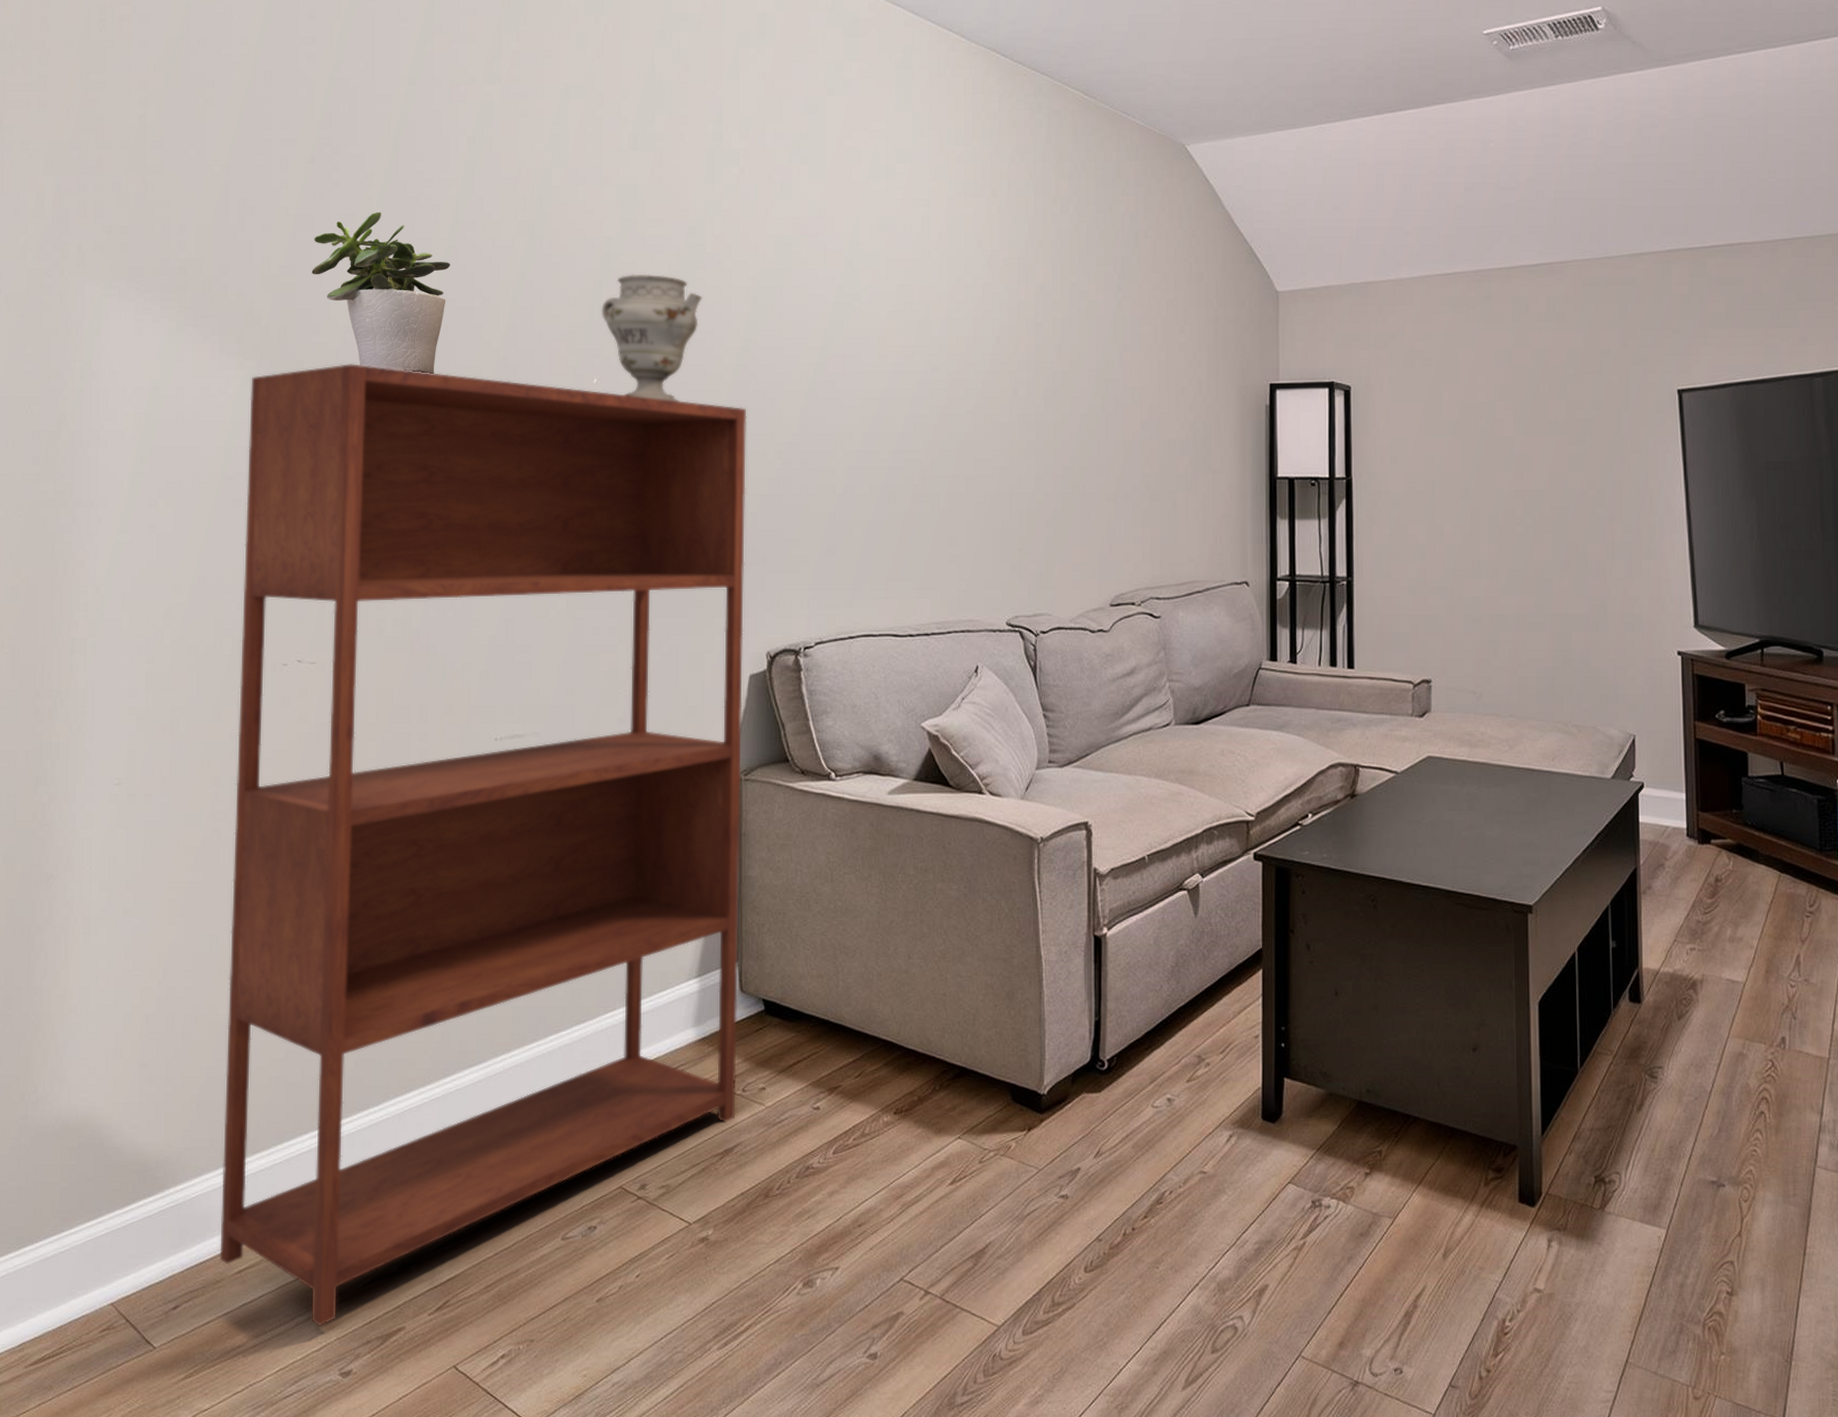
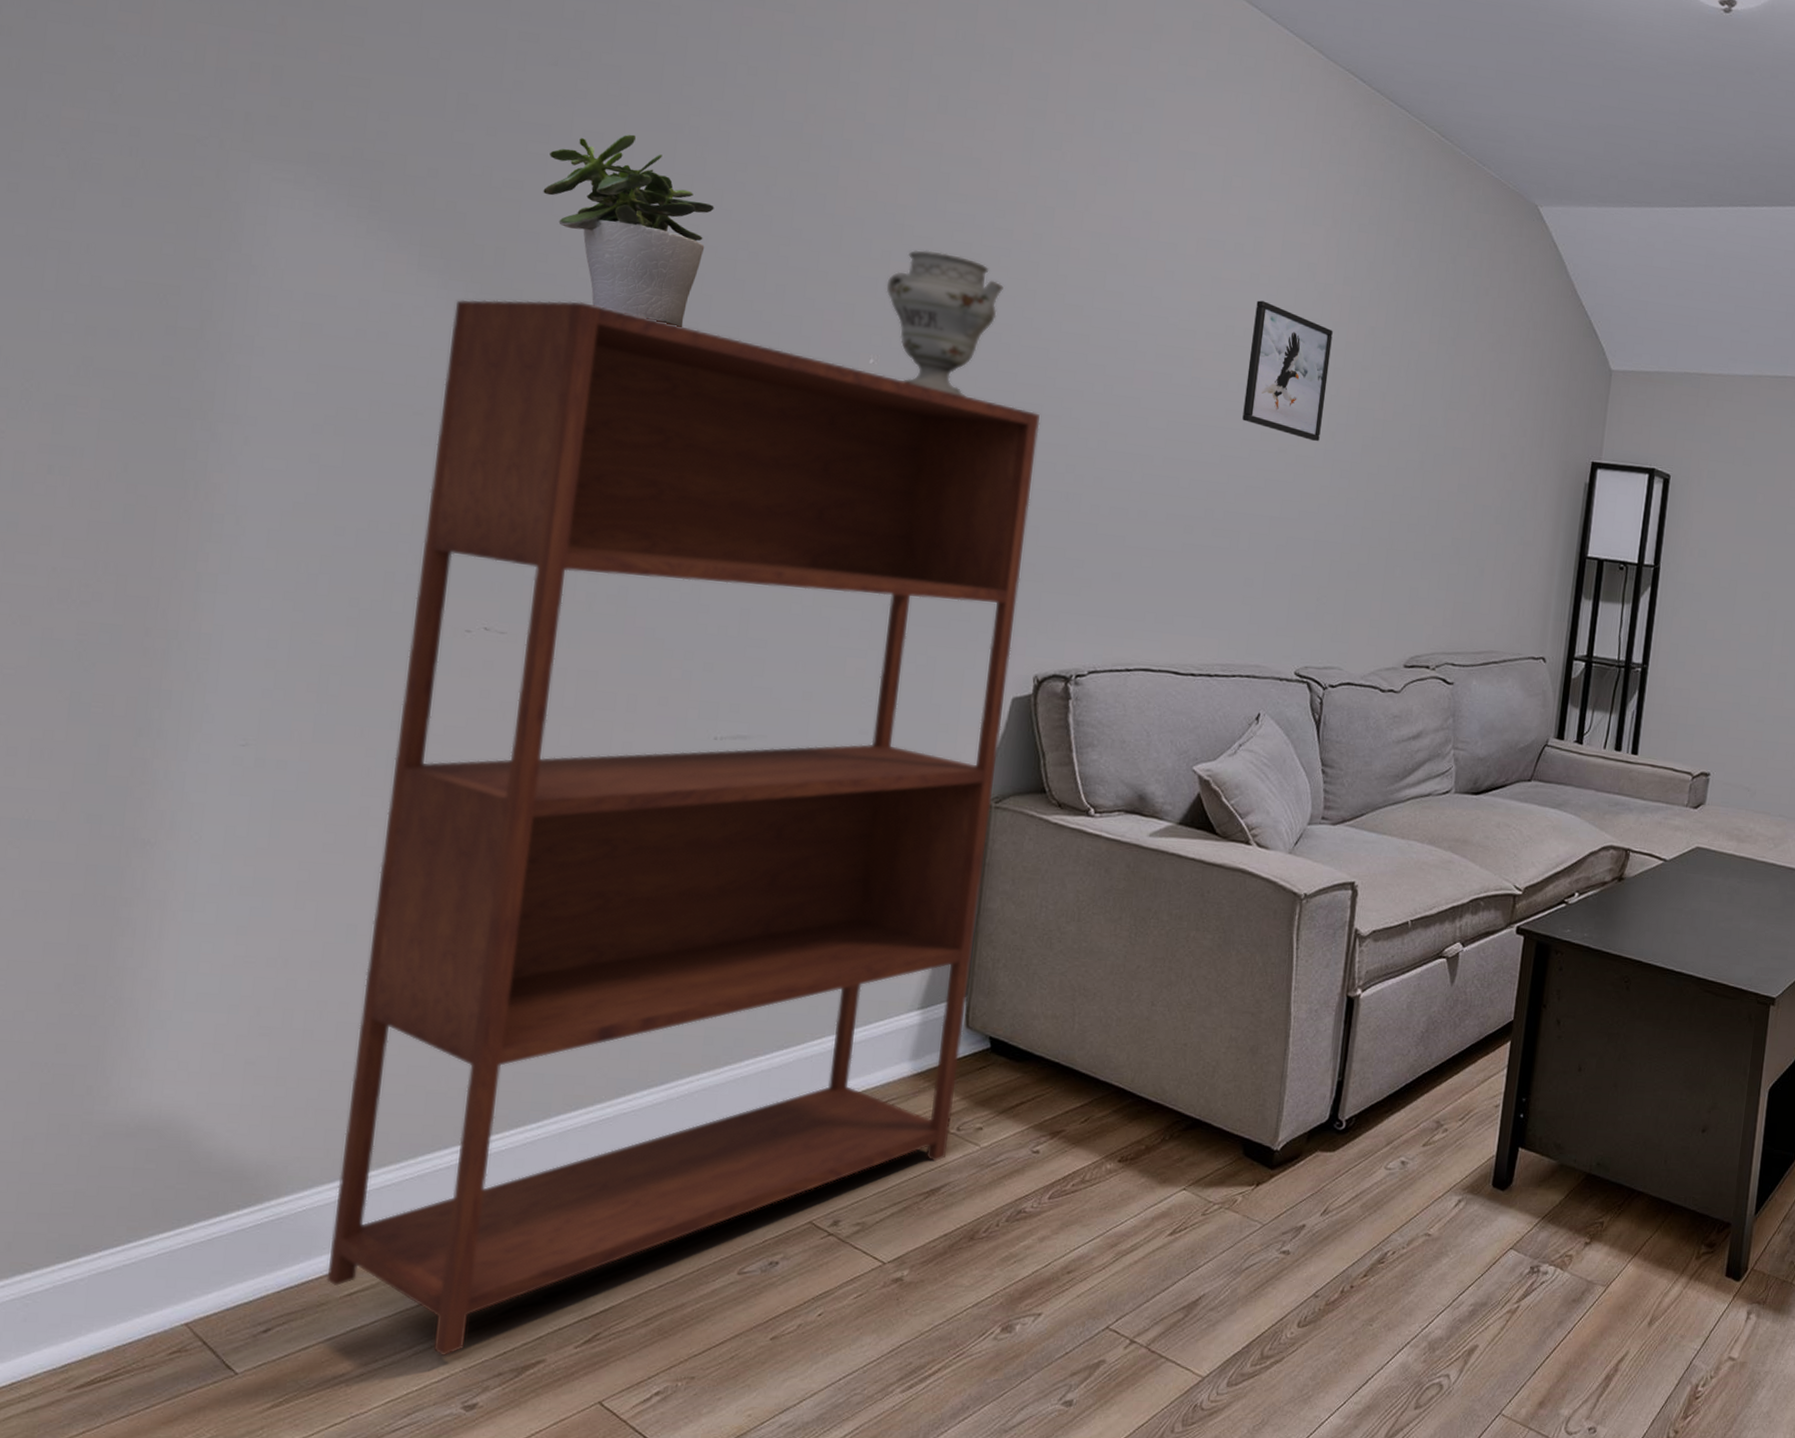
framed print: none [929,275,1005,400] -> present [1242,300,1333,442]

